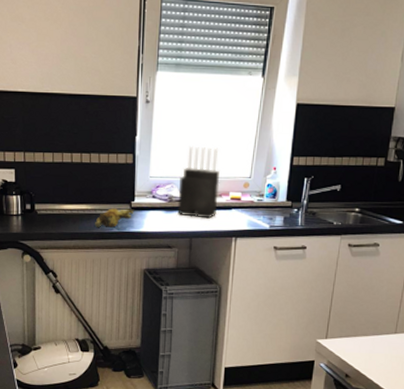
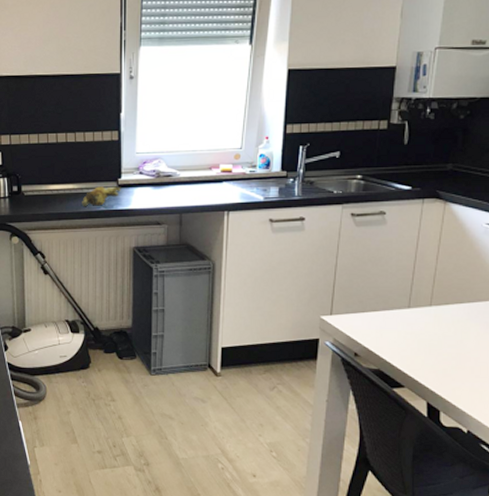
knife block: present [177,146,220,219] -> none [166,119,209,193]

